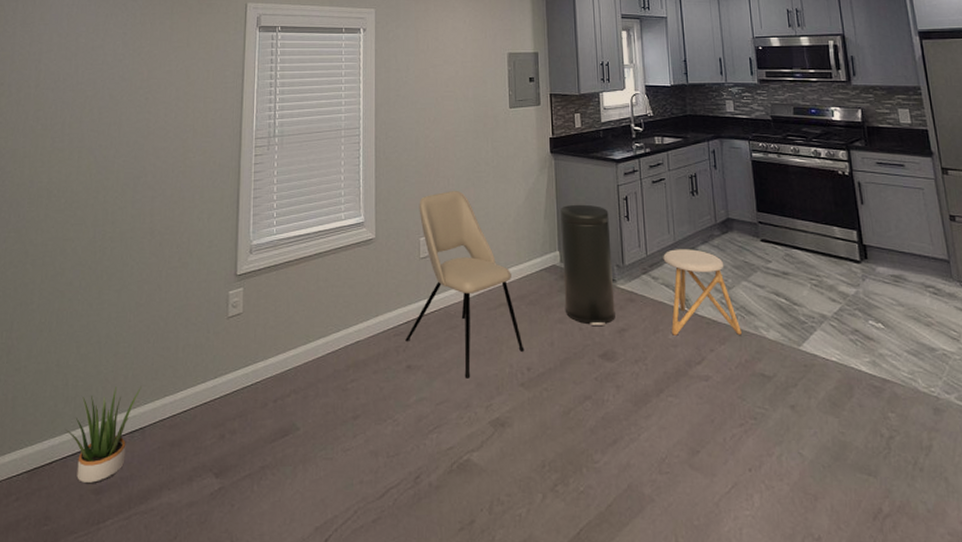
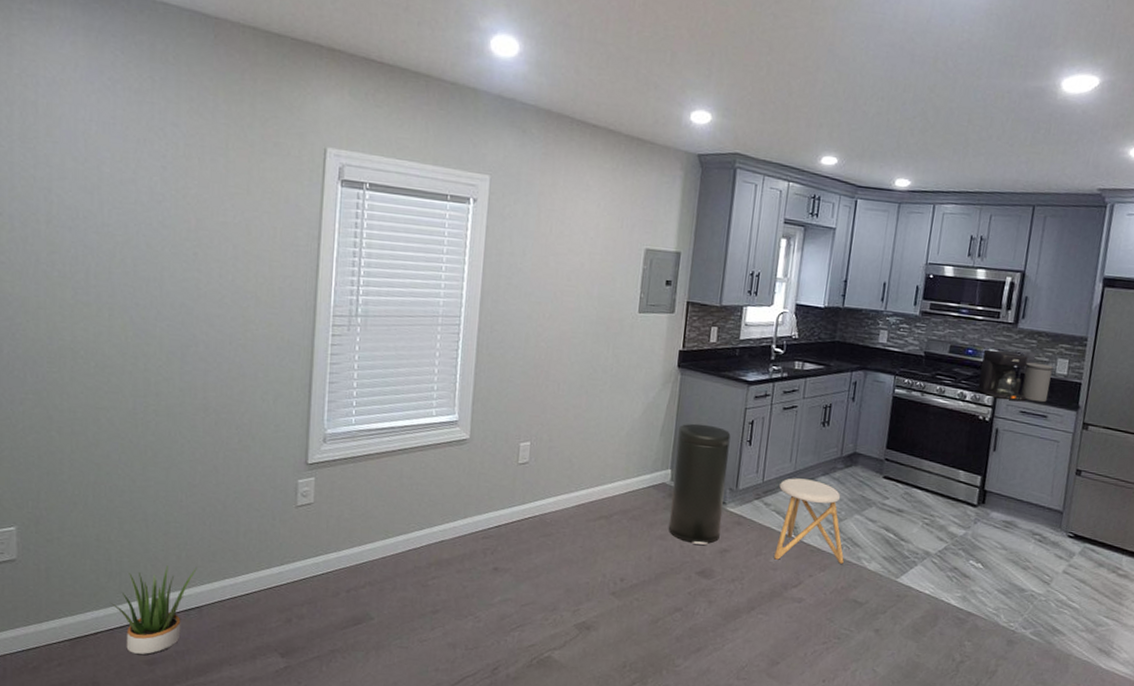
dining chair: present [405,191,524,379] -> none [494,396,620,584]
coffee maker: none [825,107,879,154] -> present [976,349,1028,401]
canister: none [868,115,900,152] -> present [1020,362,1053,403]

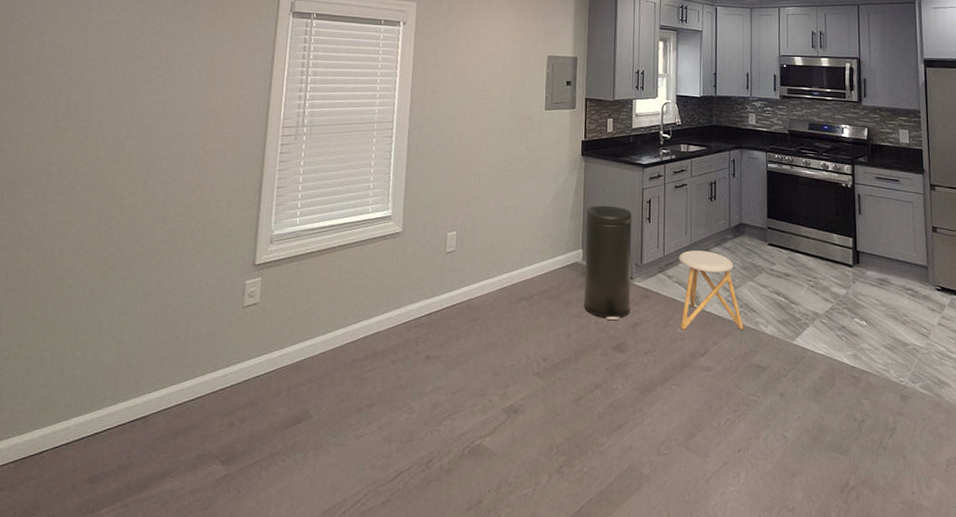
potted plant: present [109,565,197,656] -> none [58,374,146,473]
coffee maker: present [976,349,1028,401] -> none [836,125,879,169]
canister: present [1020,362,1053,403] -> none [873,134,897,169]

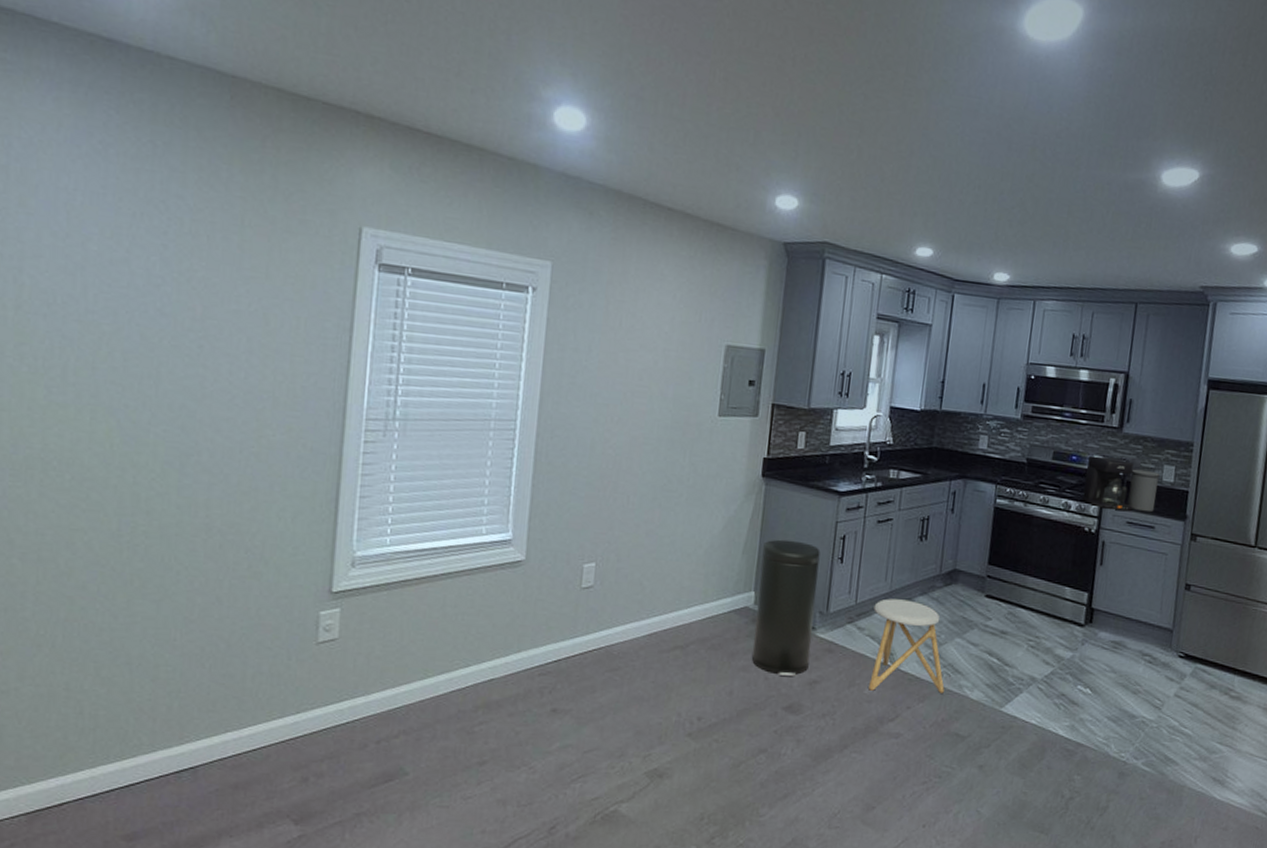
coffee maker: none [836,125,879,169] -> present [1081,455,1134,511]
canister: none [873,134,897,169] -> present [1127,469,1159,512]

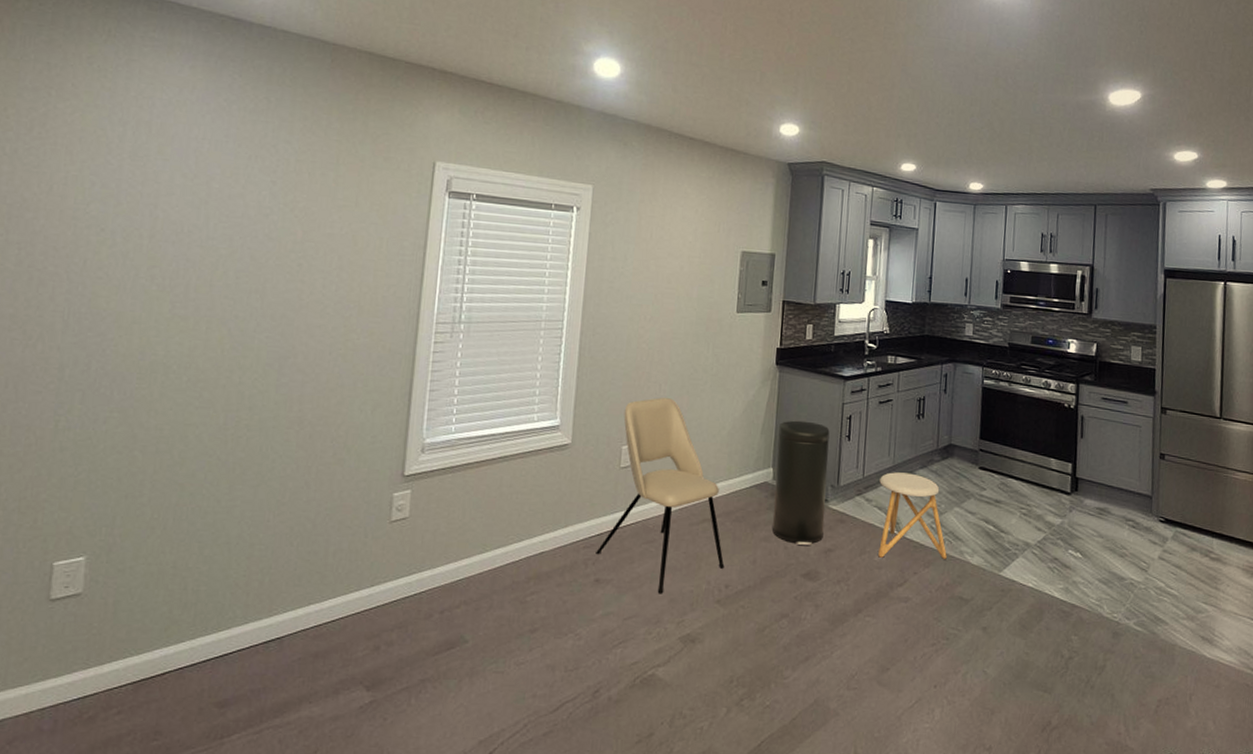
dining chair: none [553,511,698,726] -> present [596,398,725,594]
coffee maker: present [1081,455,1134,511] -> none [1059,339,1107,388]
canister: present [1127,469,1159,512] -> none [1101,350,1128,389]

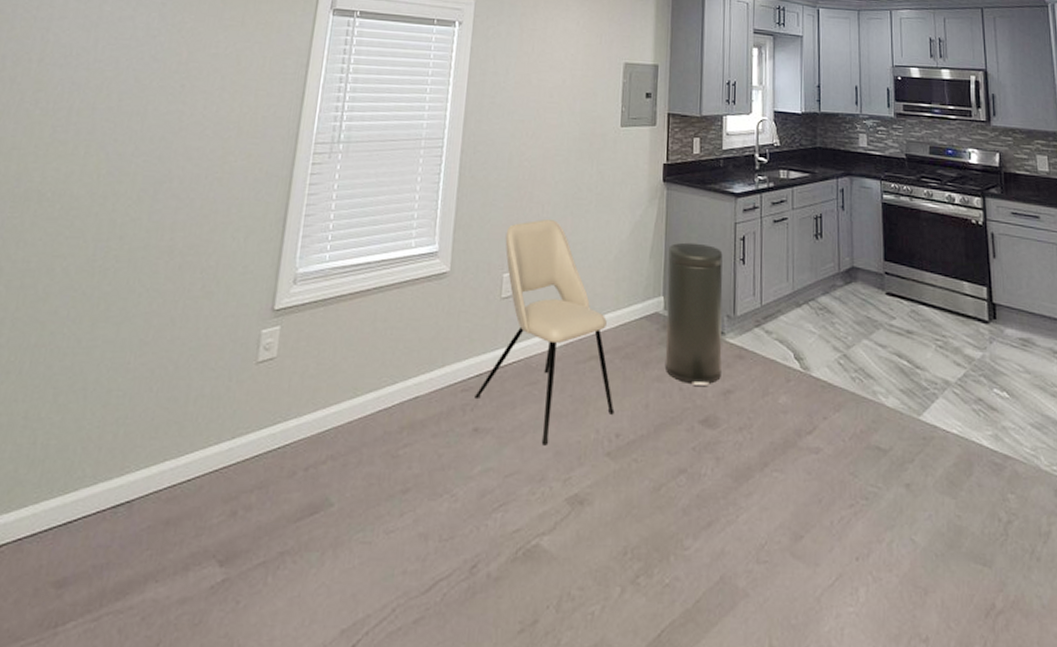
stool: present [878,472,947,559] -> none [779,299,859,401]

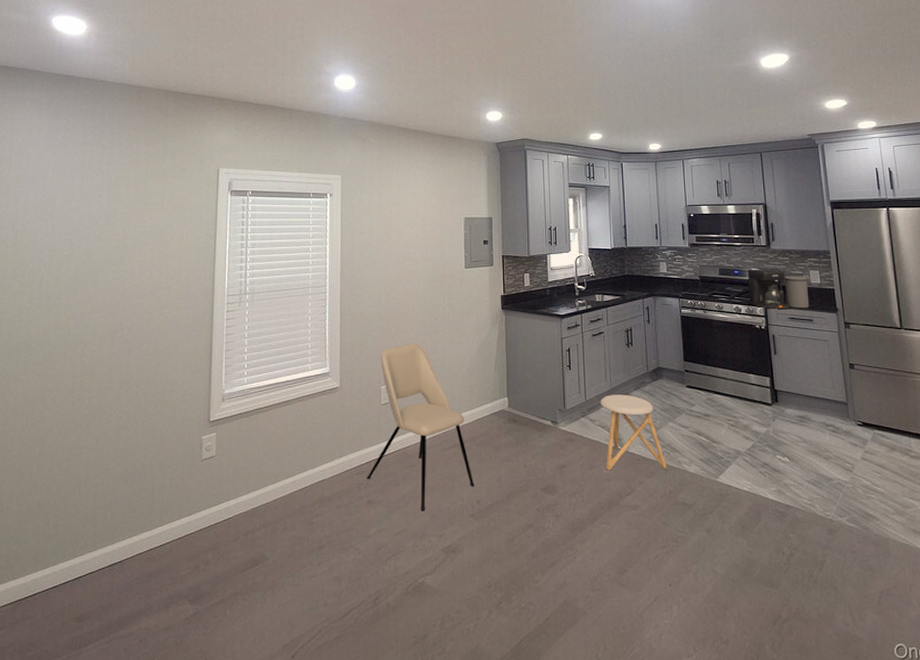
pedal bin: present [665,242,723,386] -> none [509,355,556,463]
stool: none [779,299,859,401] -> present [600,395,667,471]
coffee maker: none [963,149,1015,202] -> present [747,269,792,310]
canister: none [1006,160,1036,202] -> present [784,276,810,309]

